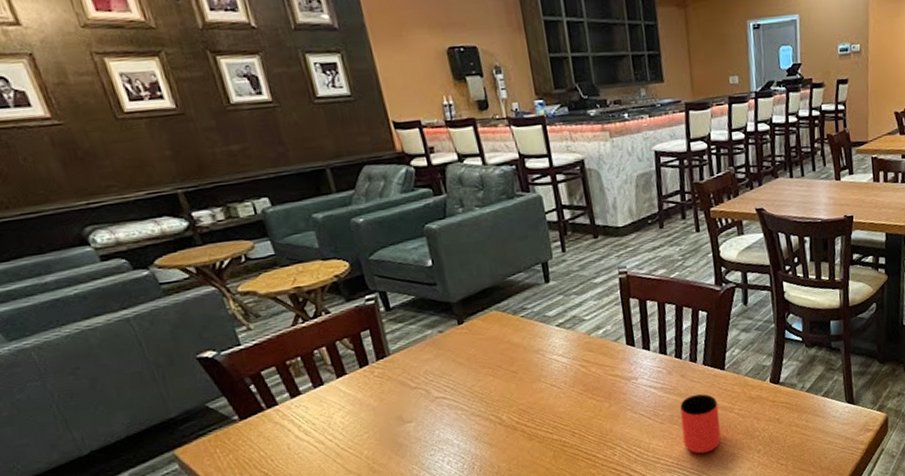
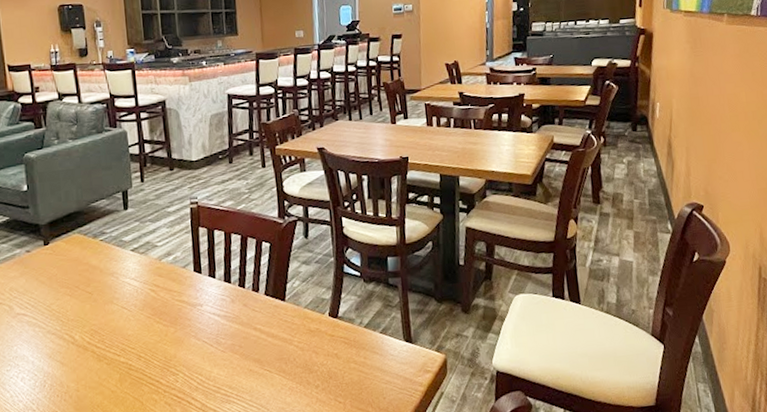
cup: present [680,393,721,454] -> none [241,324,280,386]

